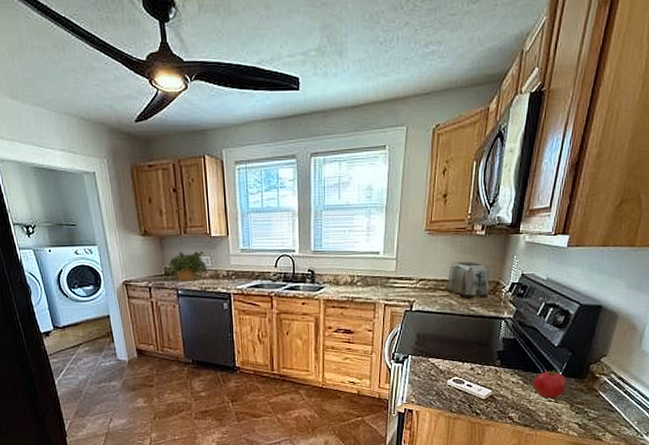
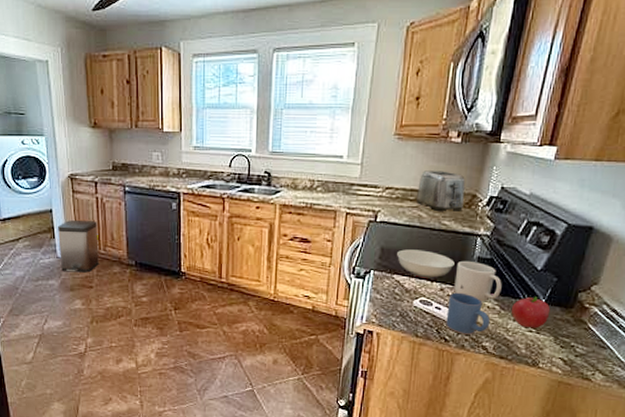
pedal bin: none [116,324,158,373] -> present [58,220,99,273]
potted plant: present [165,250,207,282] -> none [113,146,157,179]
bowl: none [431,334,483,360] -> present [397,249,455,279]
mug: none [477,370,515,408] -> present [446,292,491,335]
mug: none [483,341,525,378] -> present [454,260,502,302]

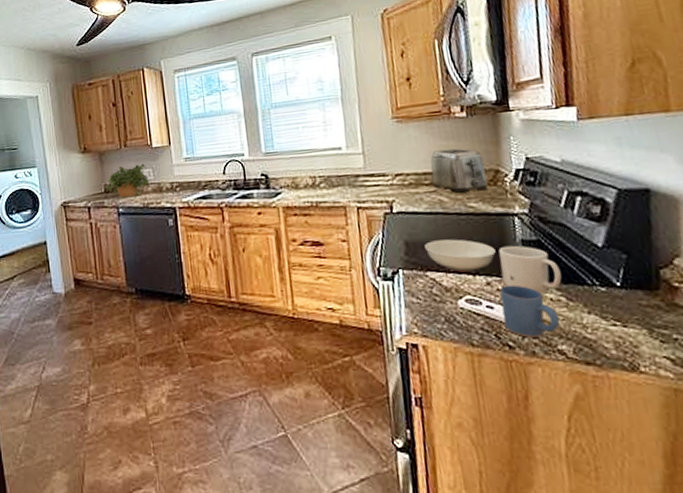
pedal bin: present [58,220,99,273] -> none [53,249,97,309]
potted plant: none [113,146,157,179] -> present [105,163,149,198]
fruit: present [511,296,551,329] -> none [580,280,633,321]

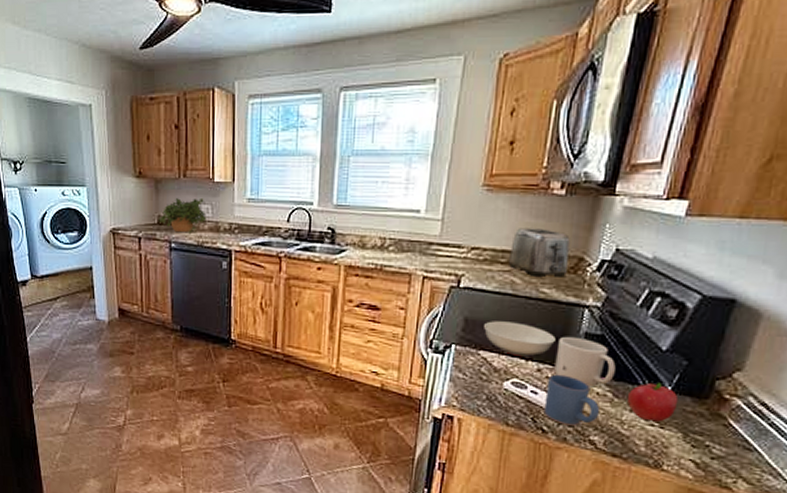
fruit: none [580,280,633,321] -> present [626,382,679,422]

